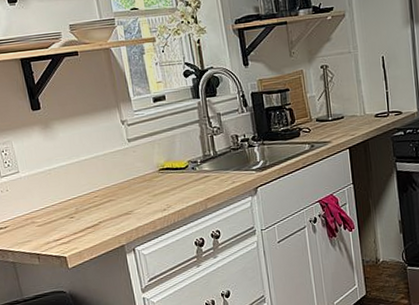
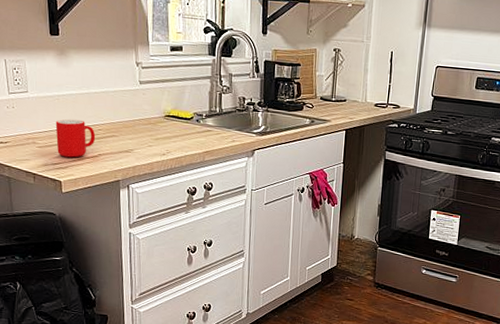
cup: none [51,190,94,232] -> present [55,119,96,158]

